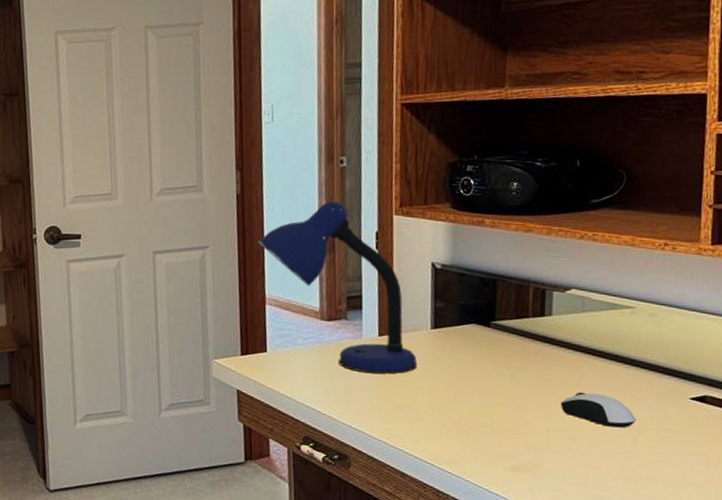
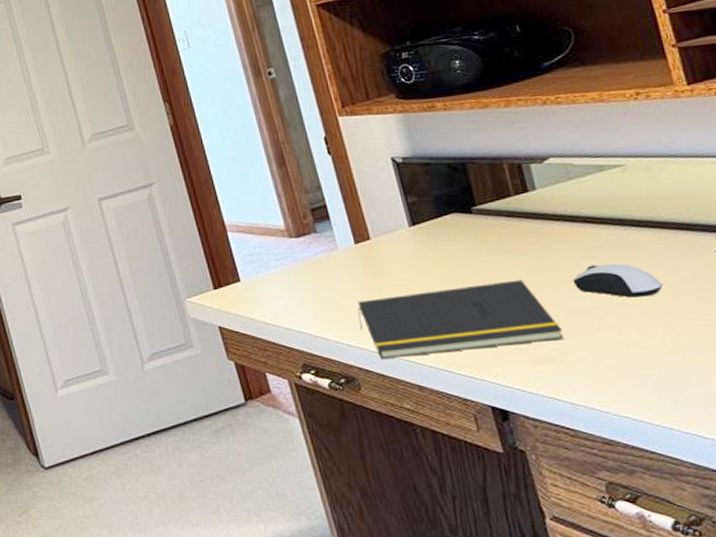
desk lamp: present [257,201,418,374] -> none [203,114,406,285]
notepad: none [364,388,539,453] -> present [357,279,563,359]

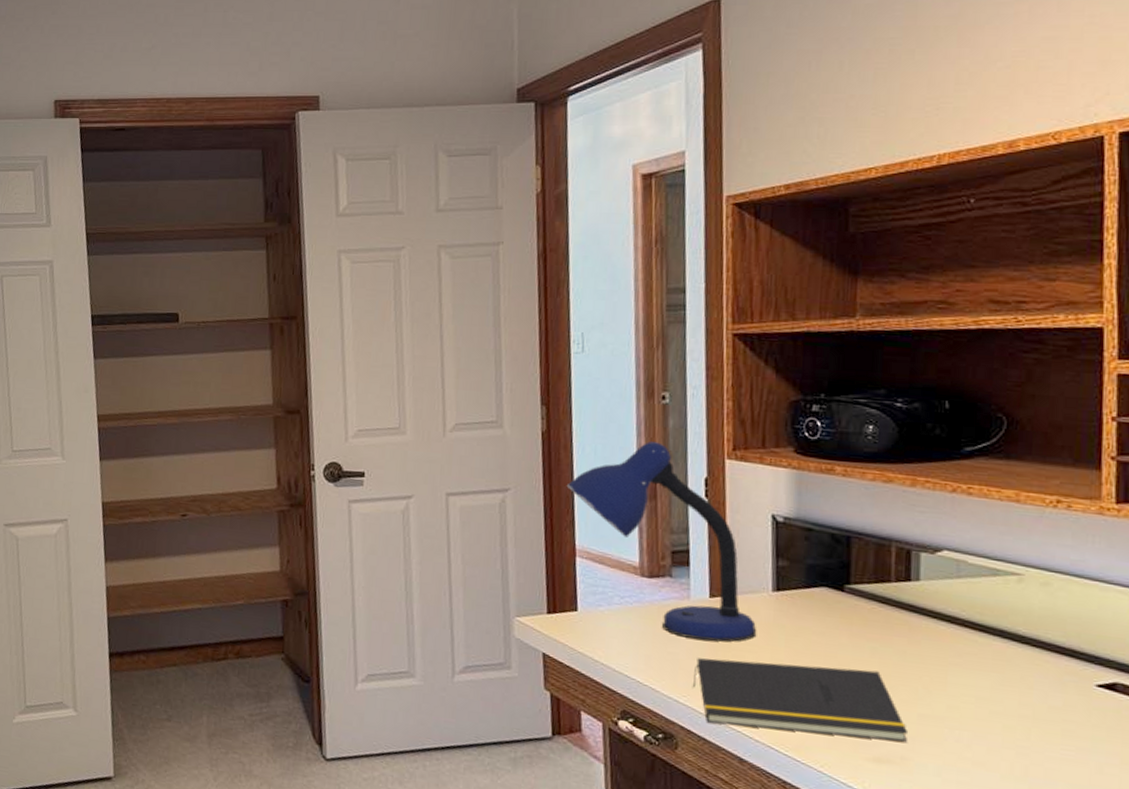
desk lamp: none [203,114,406,285] -> present [566,442,757,642]
computer mouse: present [572,263,663,298] -> none [933,671,1029,717]

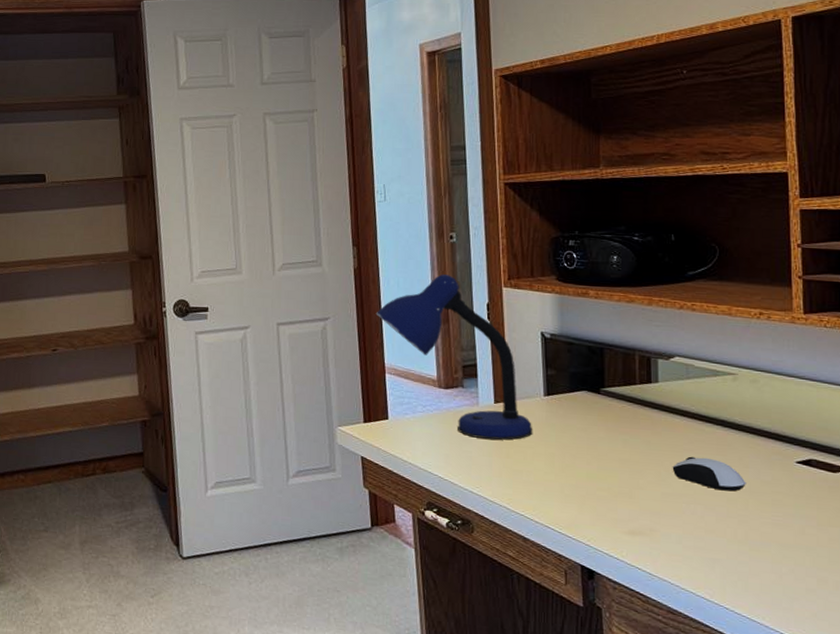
notepad: present [693,658,907,742] -> none [484,454,654,517]
computer mouse: none [933,671,1029,717] -> present [672,456,746,492]

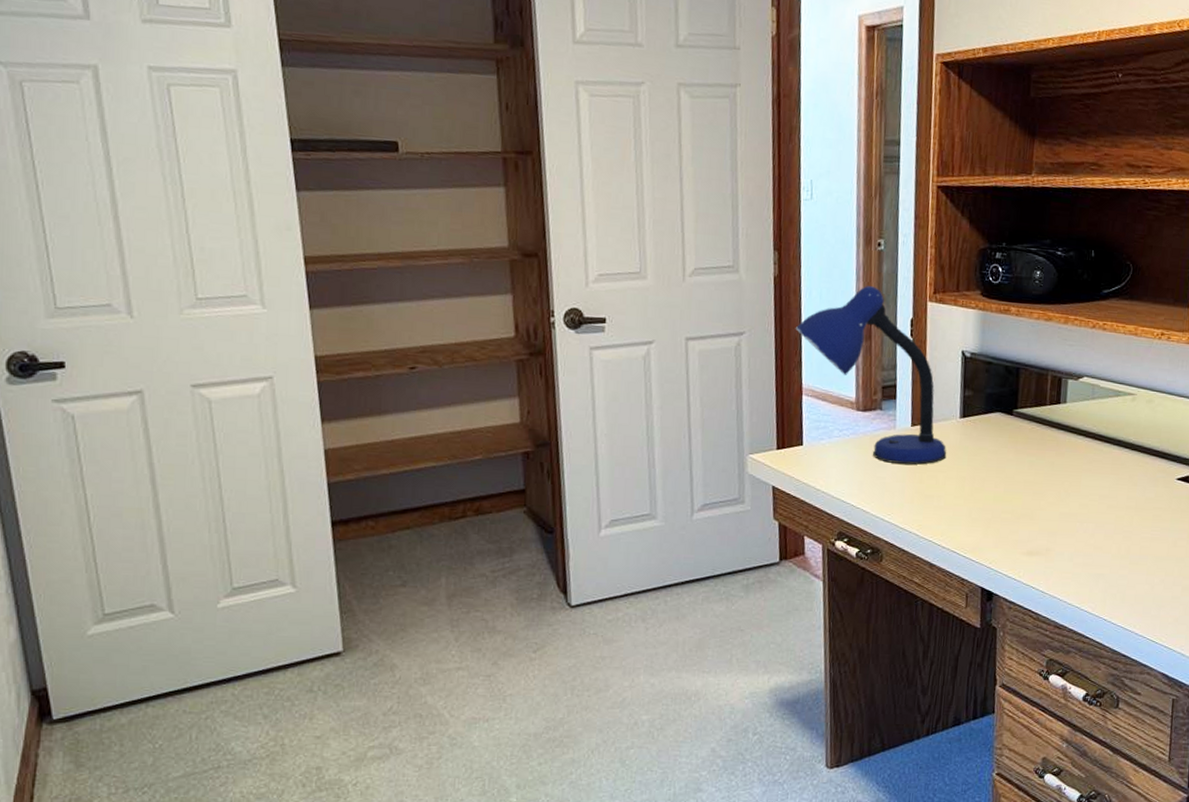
computer mouse: present [672,456,746,492] -> none [1071,476,1133,509]

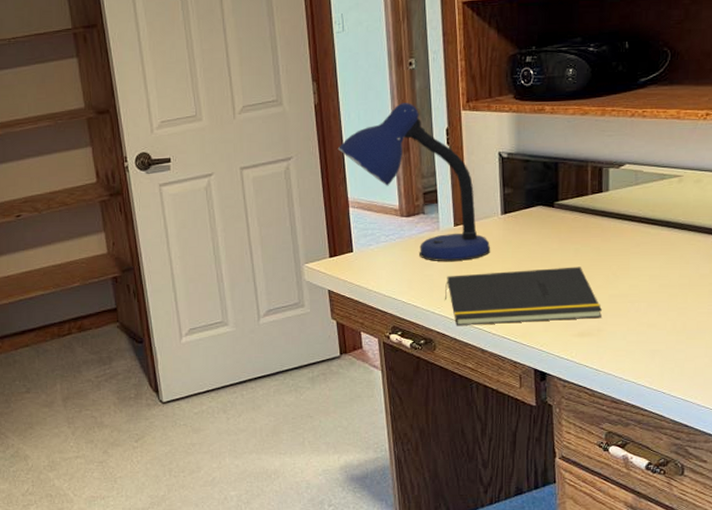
notepad: none [896,480,1052,537] -> present [445,266,602,326]

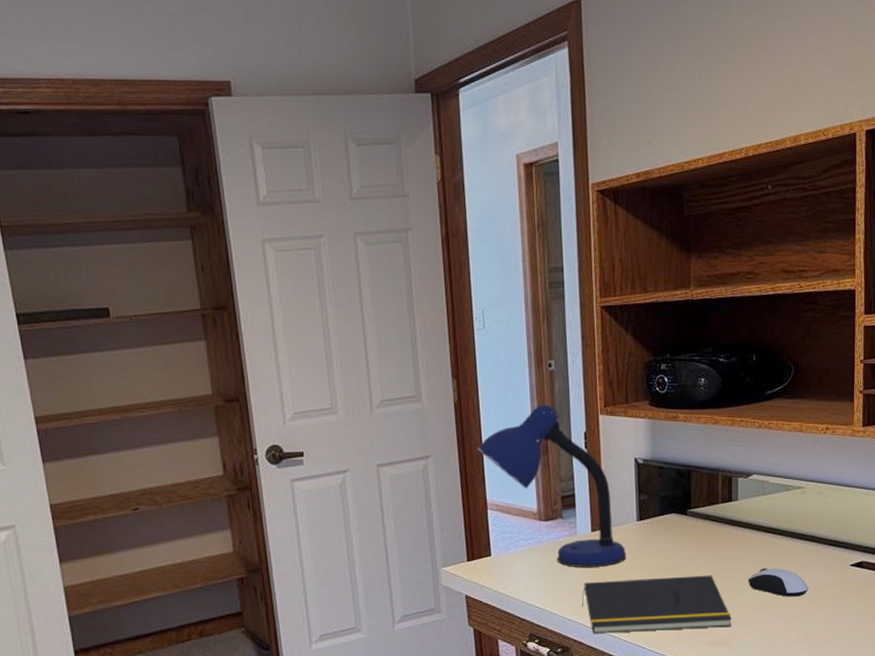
computer mouse: none [619,258,686,287] -> present [748,568,809,597]

